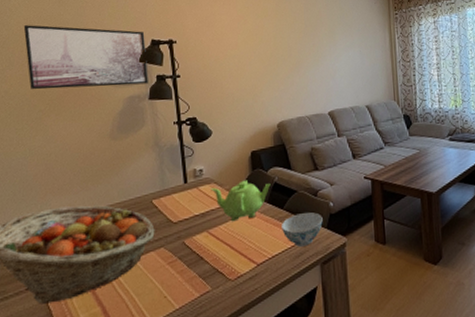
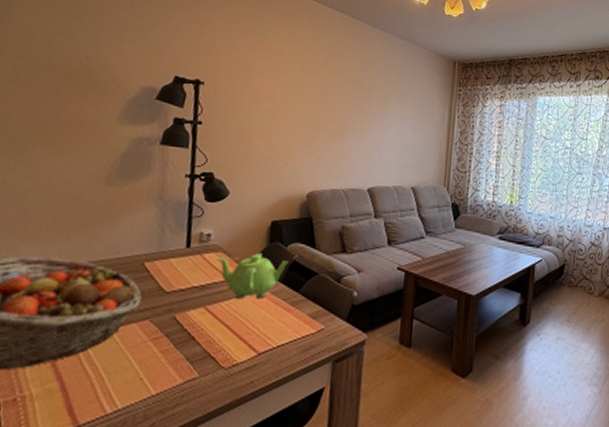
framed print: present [23,25,148,90] -> none [17,36,168,126]
bowl: present [282,212,323,247] -> none [293,300,343,339]

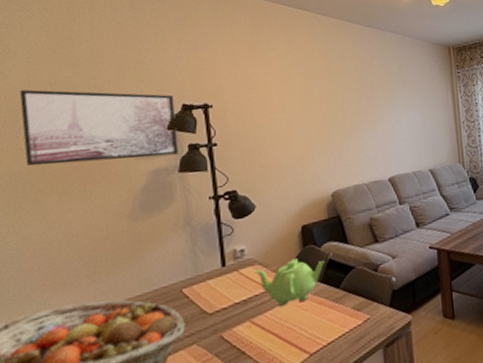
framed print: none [17,36,168,126] -> present [19,89,178,166]

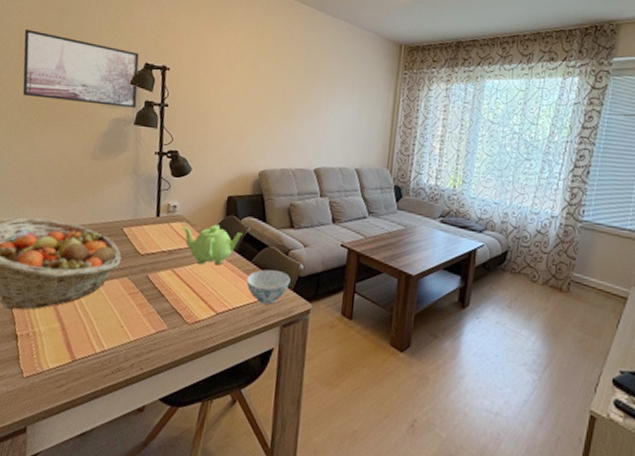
bowl: none [338,290,385,330] -> present [246,269,291,305]

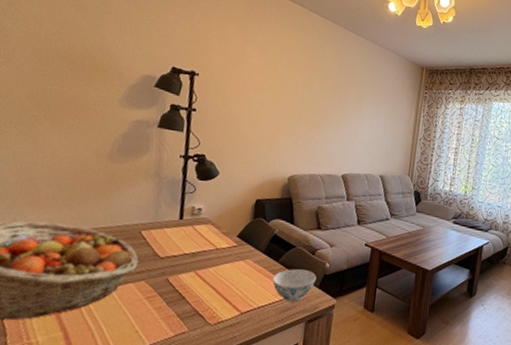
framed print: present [22,29,140,108] -> none [26,22,166,111]
teapot: present [181,224,243,265] -> none [206,227,270,267]

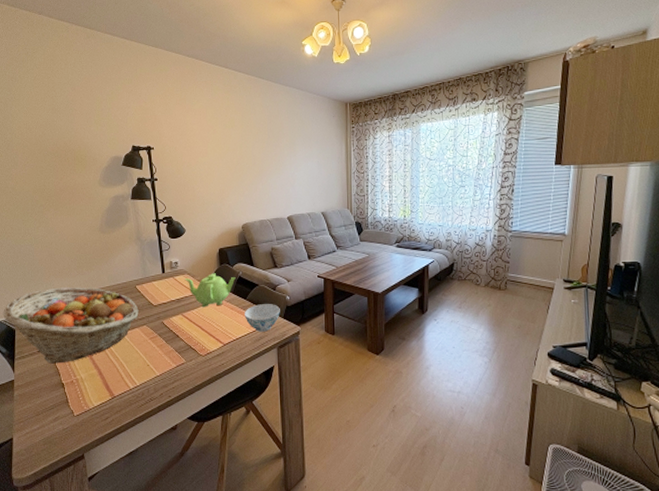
teapot: none [206,227,270,267] -> present [184,273,236,308]

